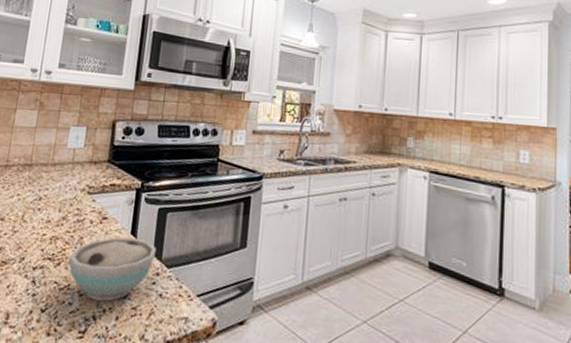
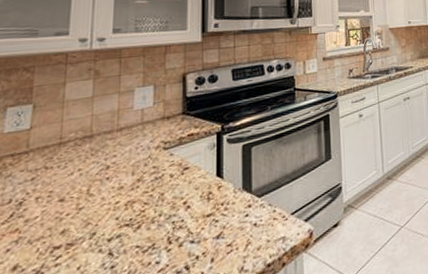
bowl: present [69,237,157,302] -> none [151,178,245,251]

